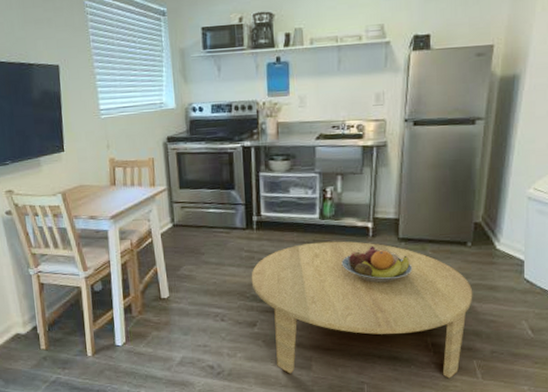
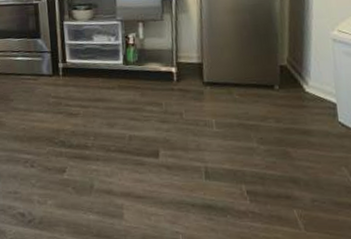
coffee table: present [251,241,473,379] -> none [59,86,286,229]
fruit bowl: present [341,245,413,283] -> none [147,90,221,128]

